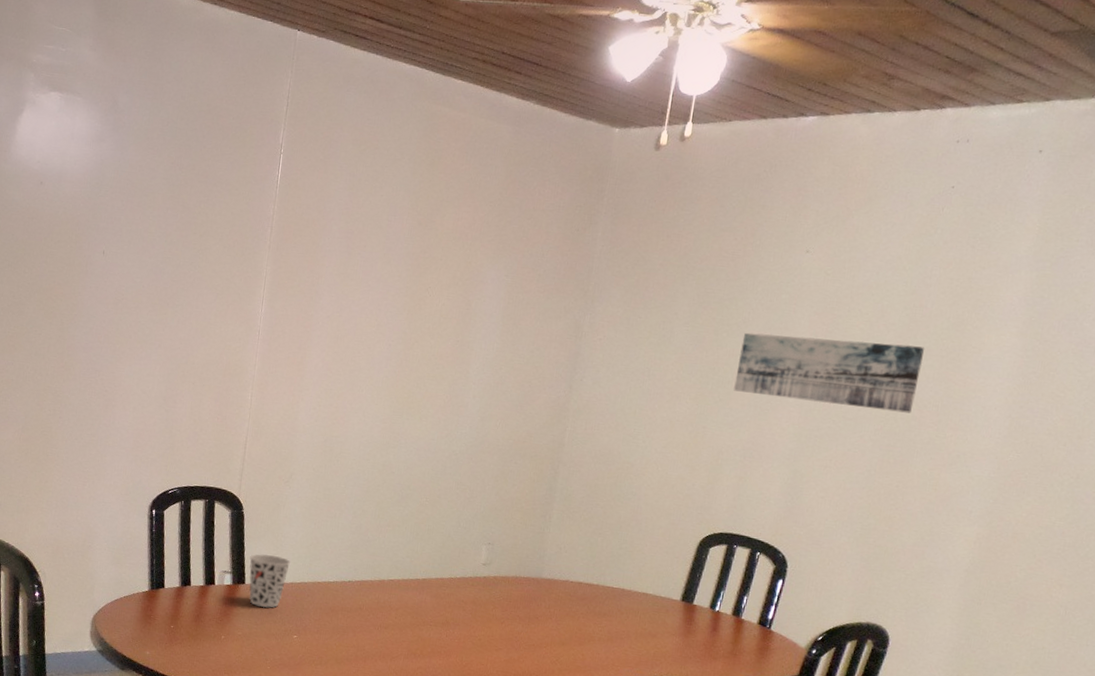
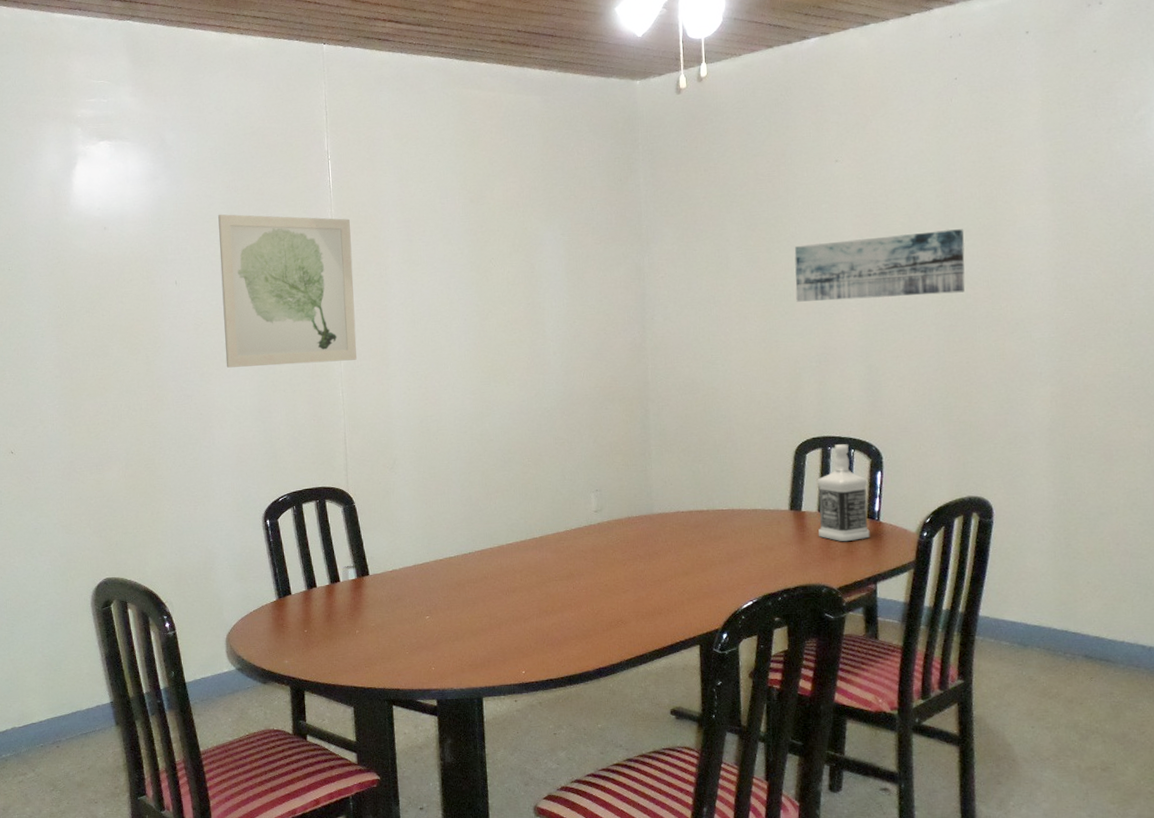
wall art: none [139,189,291,366] -> present [218,214,357,368]
cup: present [249,554,290,608] -> none [369,541,409,595]
bottle: none [705,544,768,645] -> present [818,444,870,542]

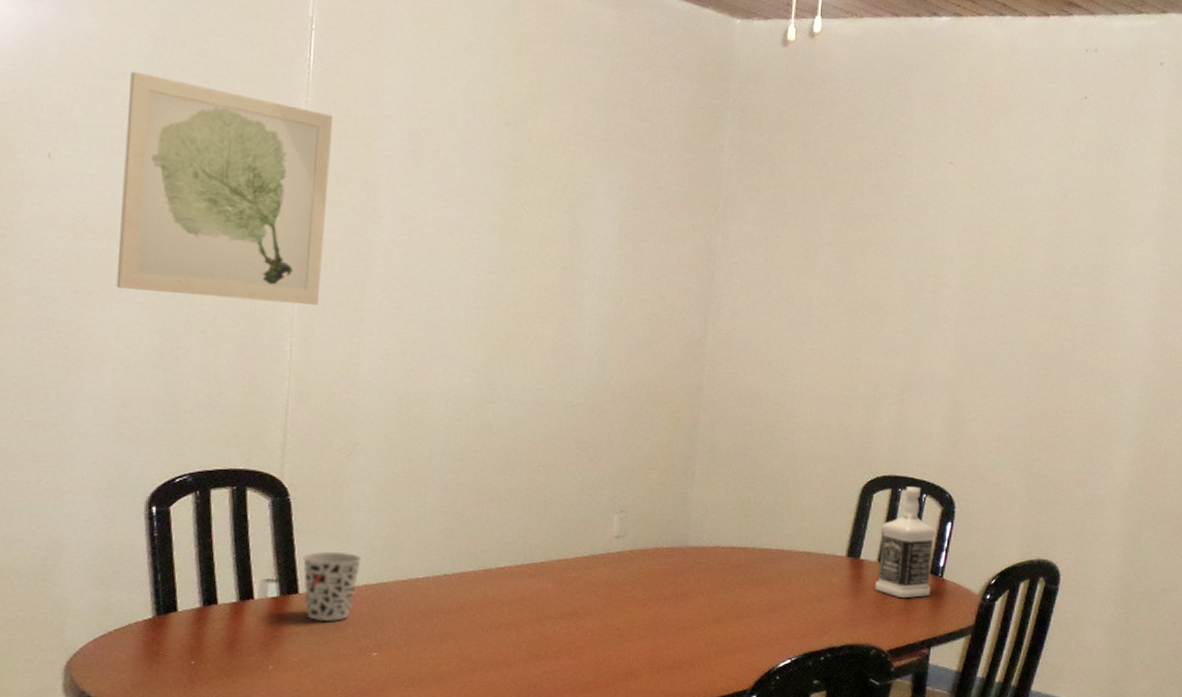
cup: none [369,541,409,595] -> present [303,551,361,622]
wall art: present [794,229,966,302] -> none [886,252,1072,334]

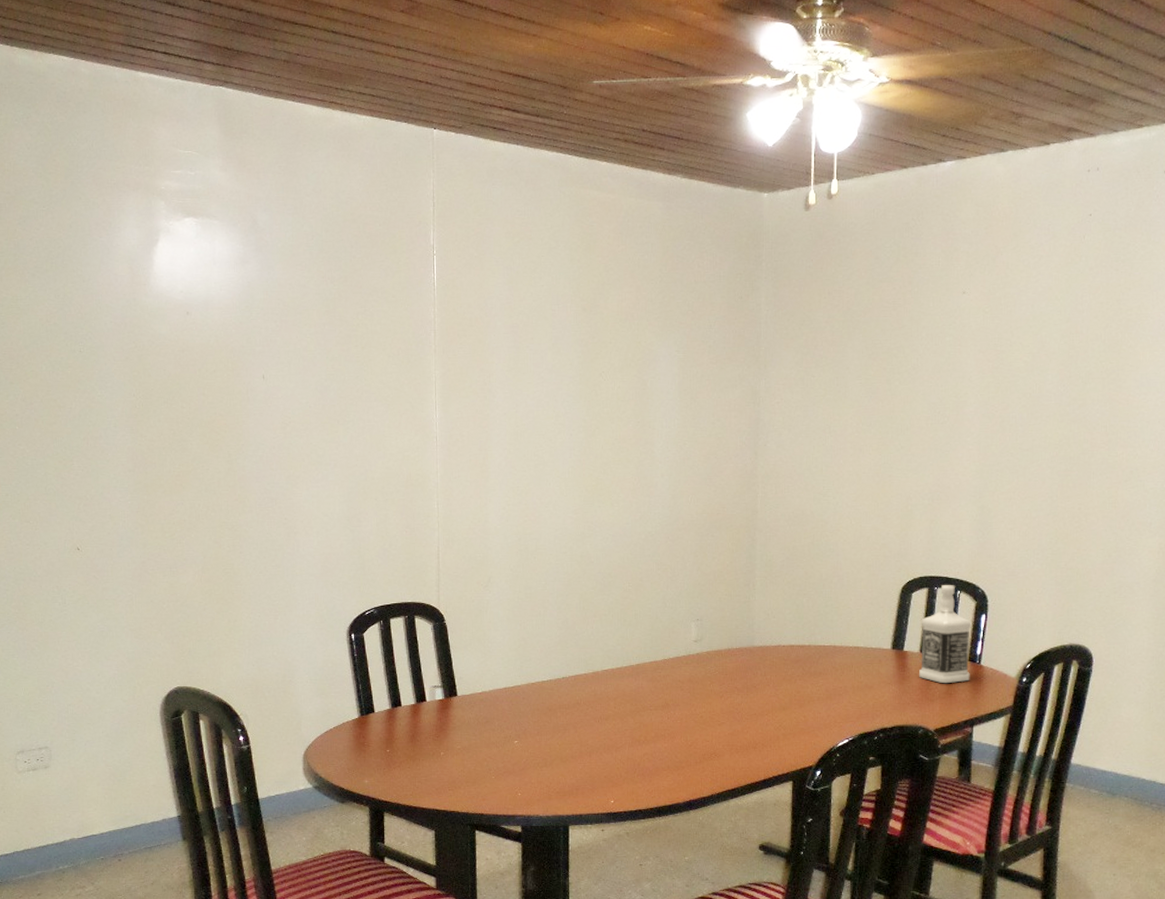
wall art: present [116,71,332,305] -> none [312,305,455,472]
cup: present [303,551,361,622] -> none [459,662,500,718]

